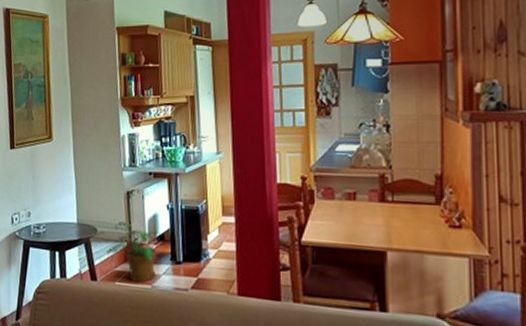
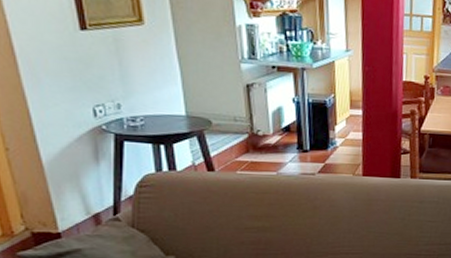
potted plant: present [106,221,162,283] -> none [225,114,287,170]

